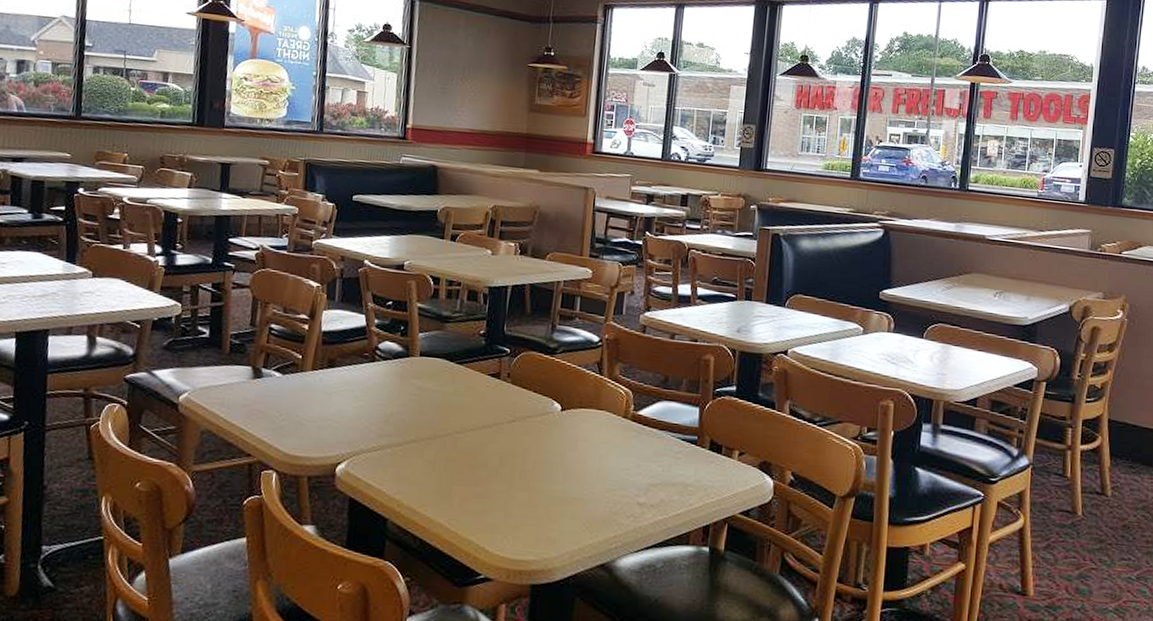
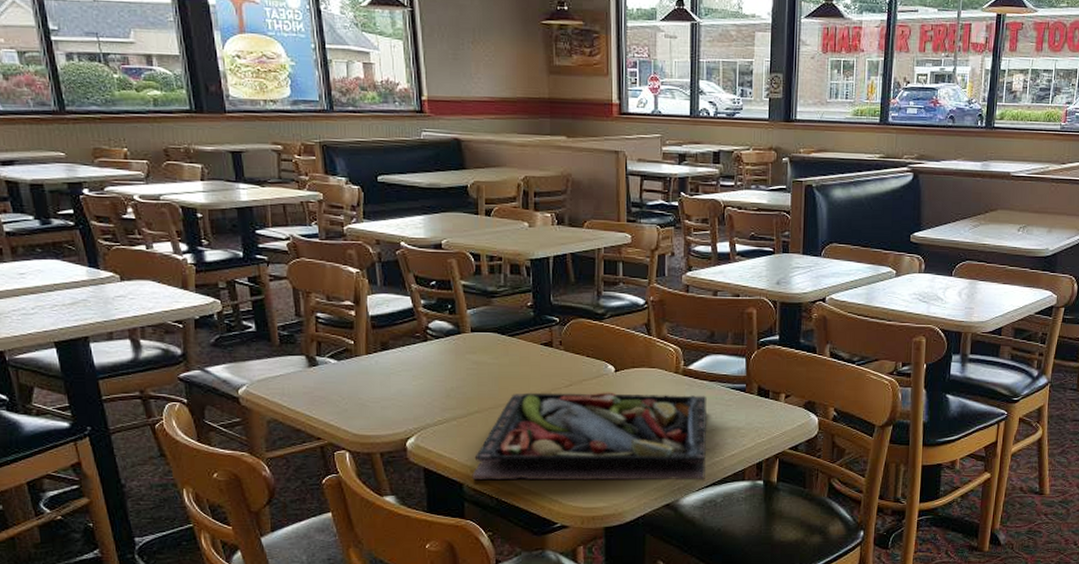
food tray: none [398,425,655,541] -> present [472,392,707,481]

